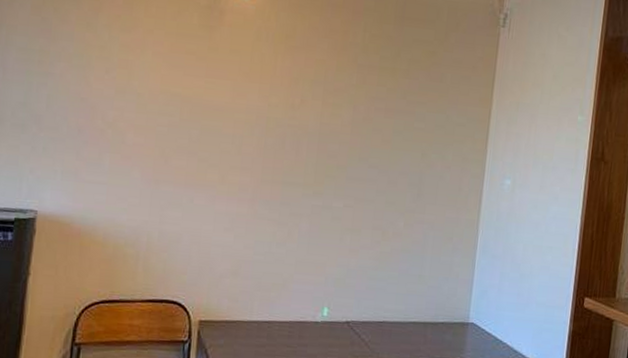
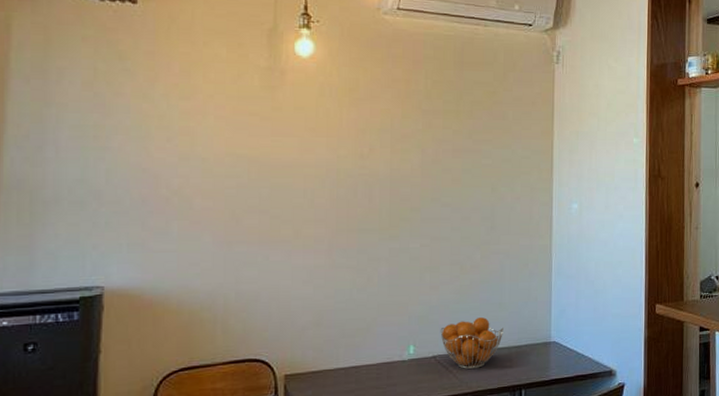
fruit basket: none [356,288,421,340] -> present [440,317,503,369]

